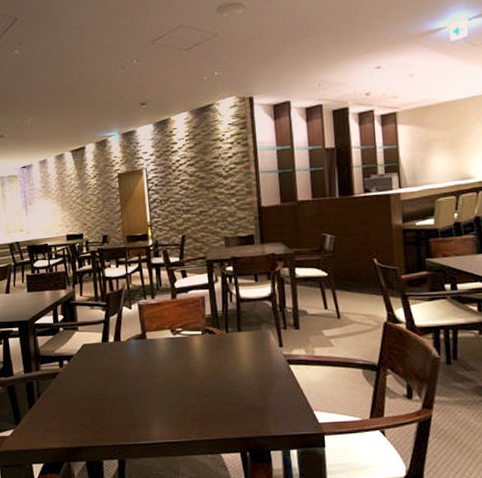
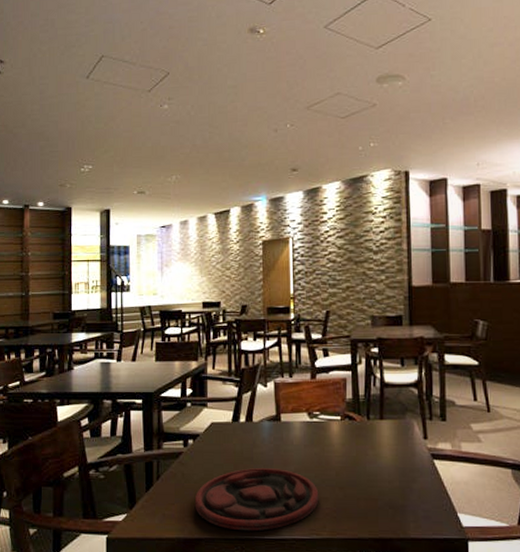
plate: none [73,381,186,438] -> present [194,468,319,531]

